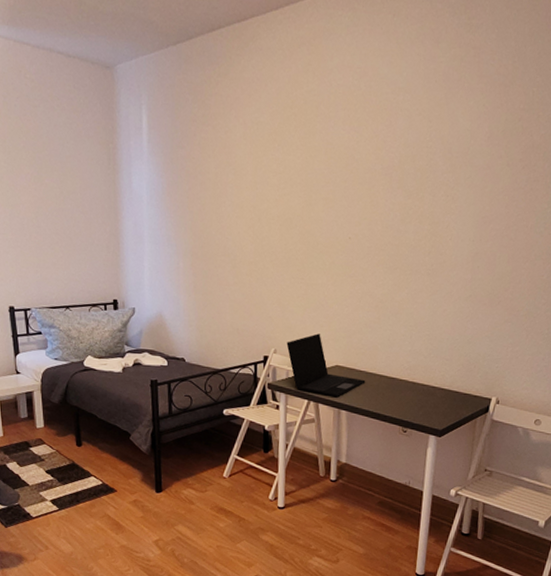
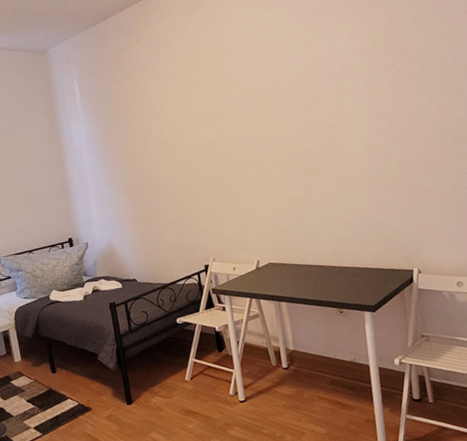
laptop: present [286,333,366,398] -> none [222,238,298,292]

